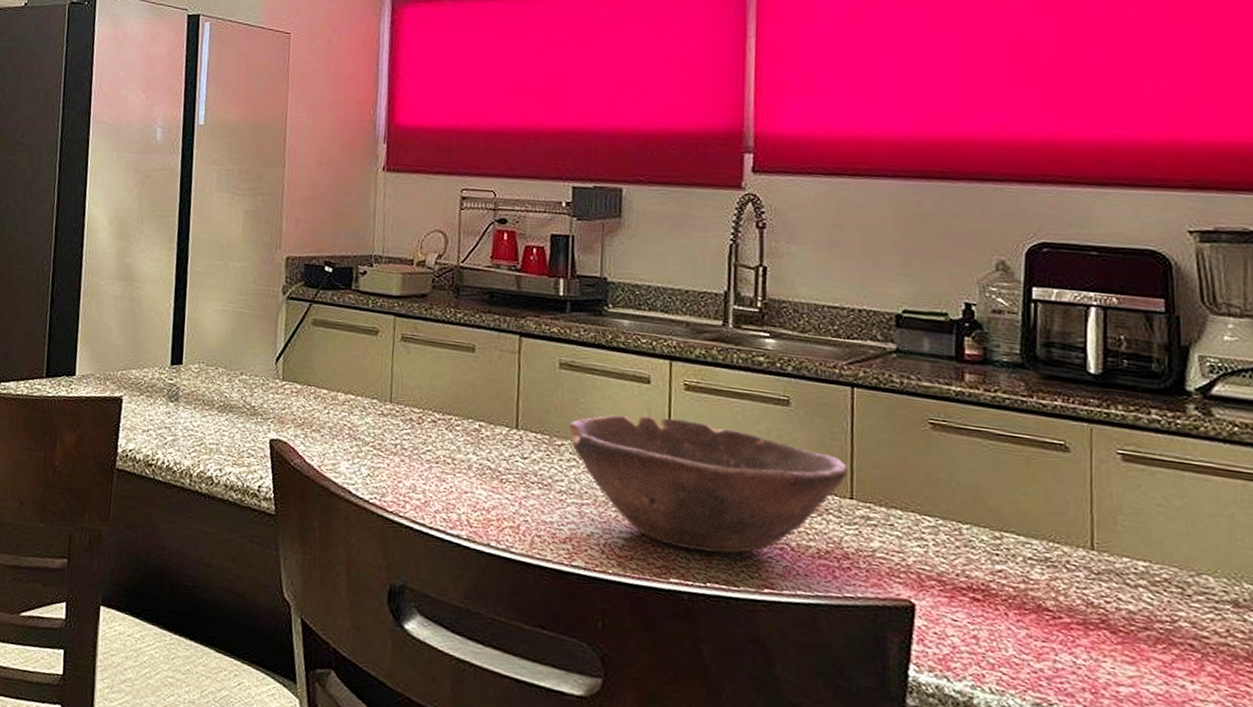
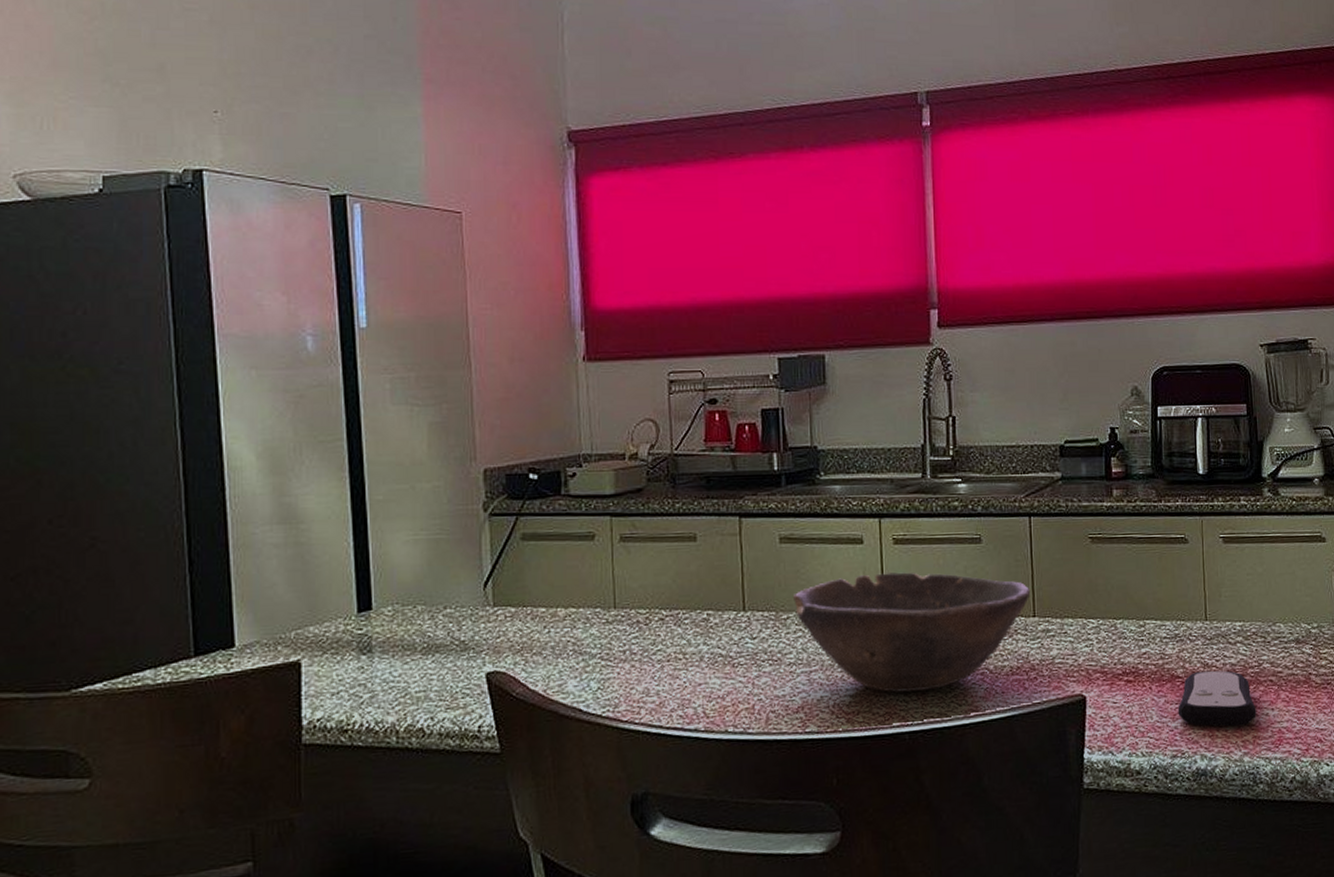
remote control: none [1045,608,1166,693] -> present [1178,670,1257,727]

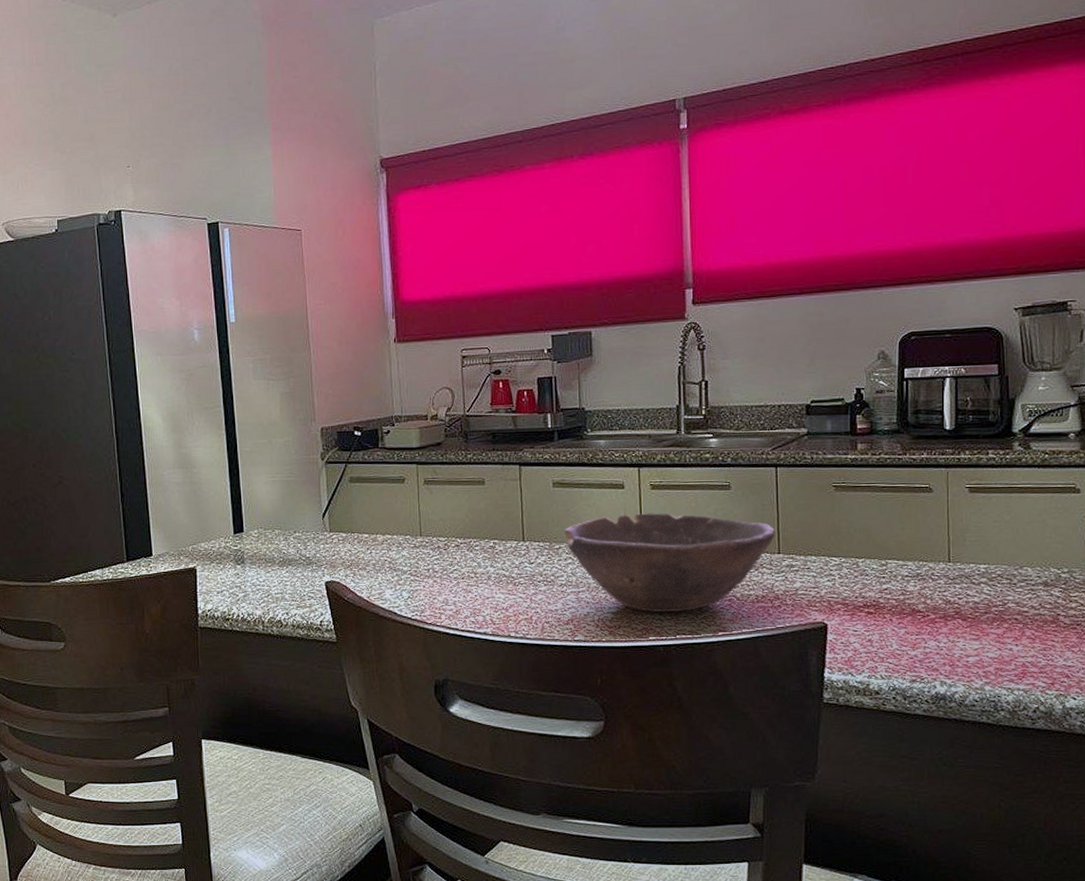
remote control: present [1178,670,1257,727] -> none [918,607,999,658]

